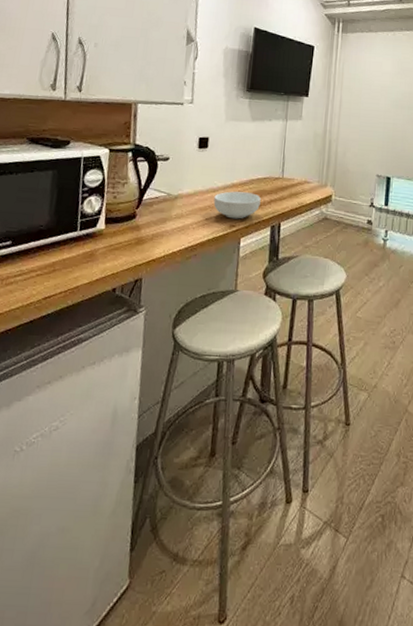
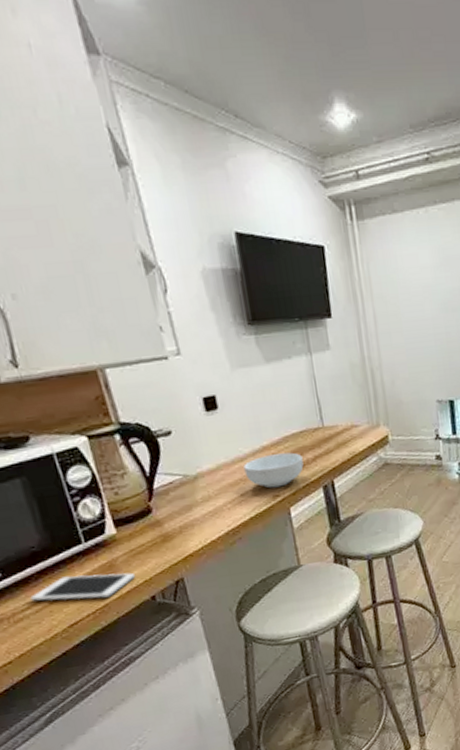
cell phone: none [24,255,107,281] -> present [30,572,136,602]

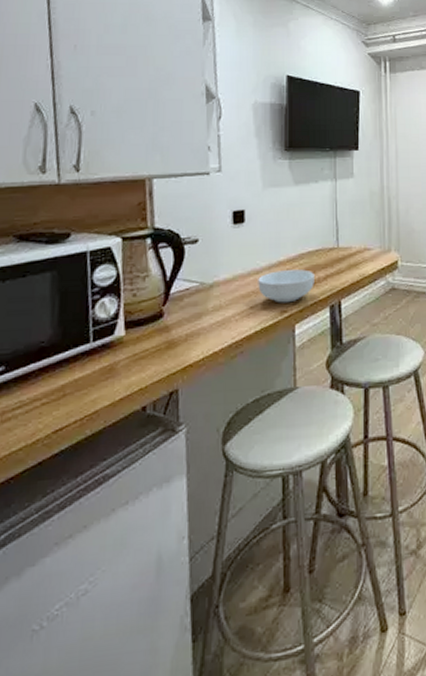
cell phone: present [30,572,136,602] -> none [25,376,133,404]

